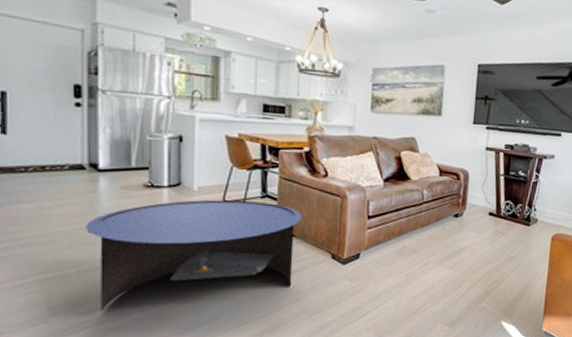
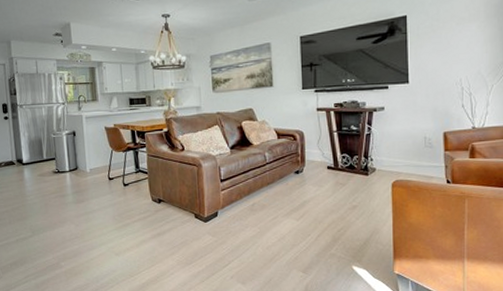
coffee table: present [85,199,303,312] -> none [18,176,169,270]

